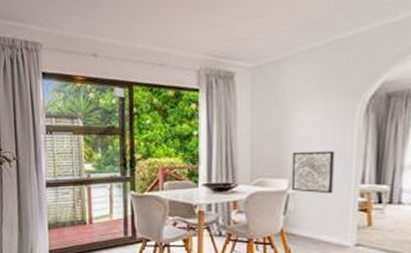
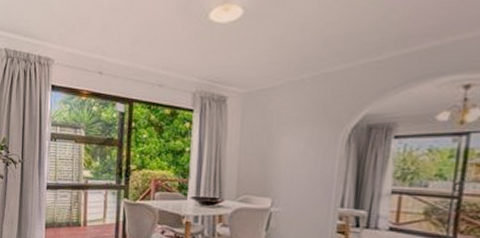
wall art: present [291,150,335,194] -> none [273,173,317,215]

